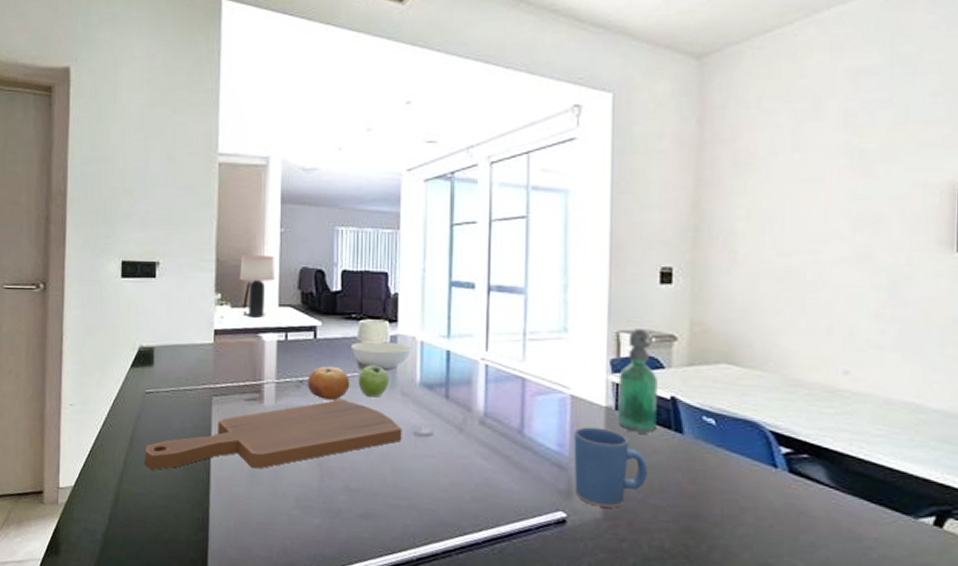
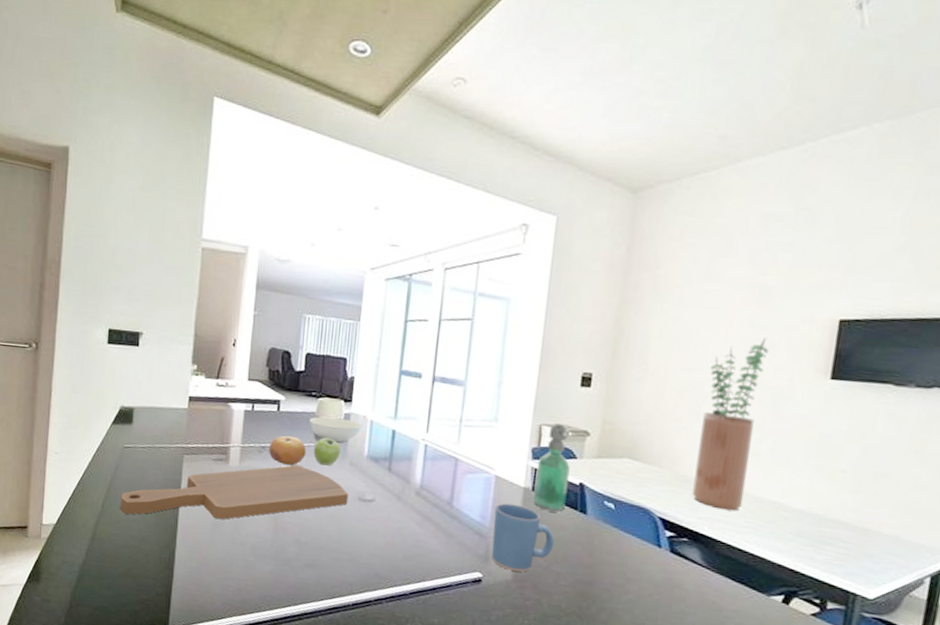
table lamp: present [239,255,275,318] -> none [214,332,247,389]
vase: none [807,210,878,418] -> present [692,338,769,511]

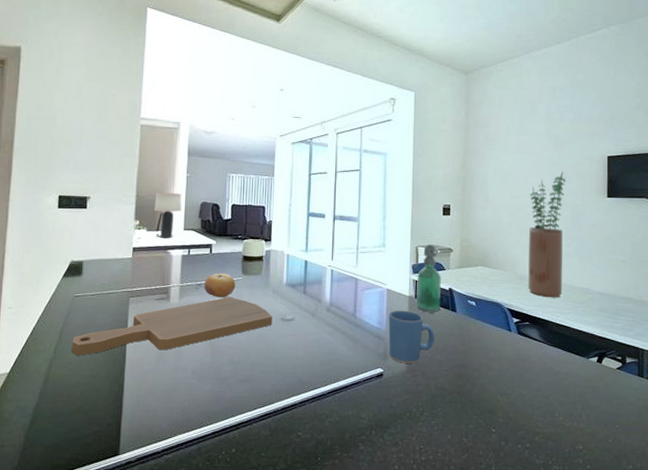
table lamp: none [214,332,247,389] -> present [153,192,182,238]
bowl: present [309,416,363,443] -> none [237,255,281,275]
fruit: present [313,437,341,466] -> none [241,271,265,295]

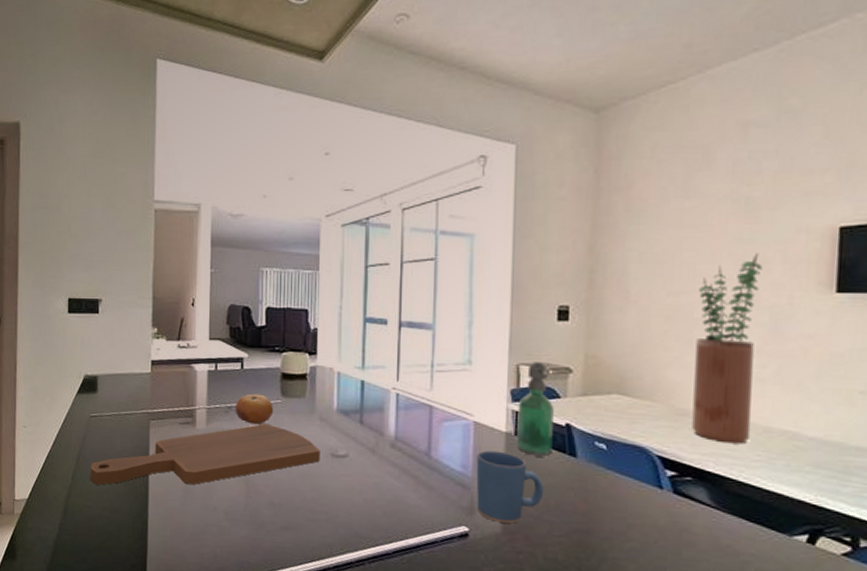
table lamp: present [153,192,182,238] -> none [173,293,205,350]

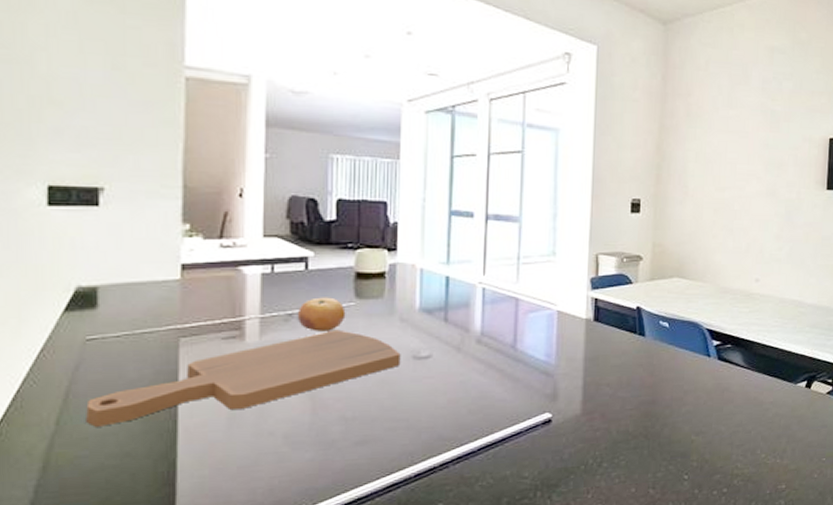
mug: present [476,450,544,523] -> none [559,337,618,405]
soap dispenser: present [517,362,554,457] -> none [595,251,627,339]
vase: present [692,253,762,444] -> none [732,157,781,314]

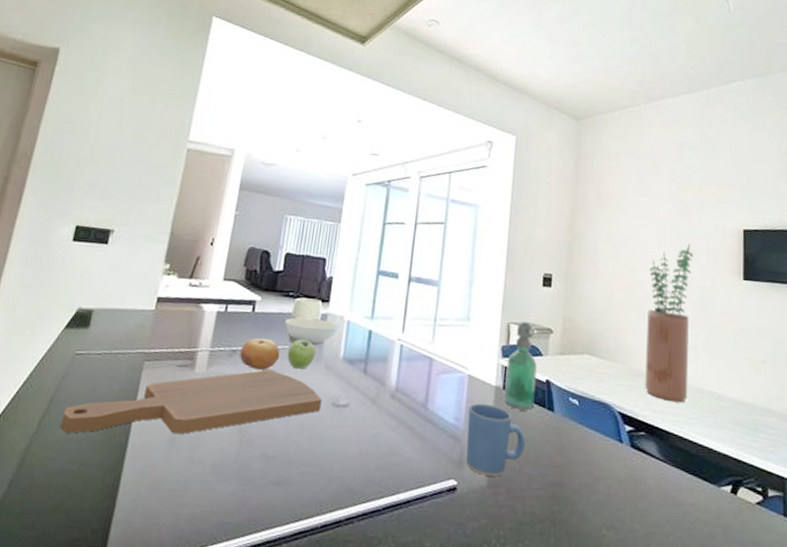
bowl: none [346,270,411,298] -> present [284,317,339,345]
fruit: none [354,293,389,326] -> present [287,339,317,369]
mug: none [559,337,618,405] -> present [465,403,526,477]
soap dispenser: none [595,251,627,339] -> present [504,322,537,411]
vase: none [732,157,781,314] -> present [645,244,693,403]

